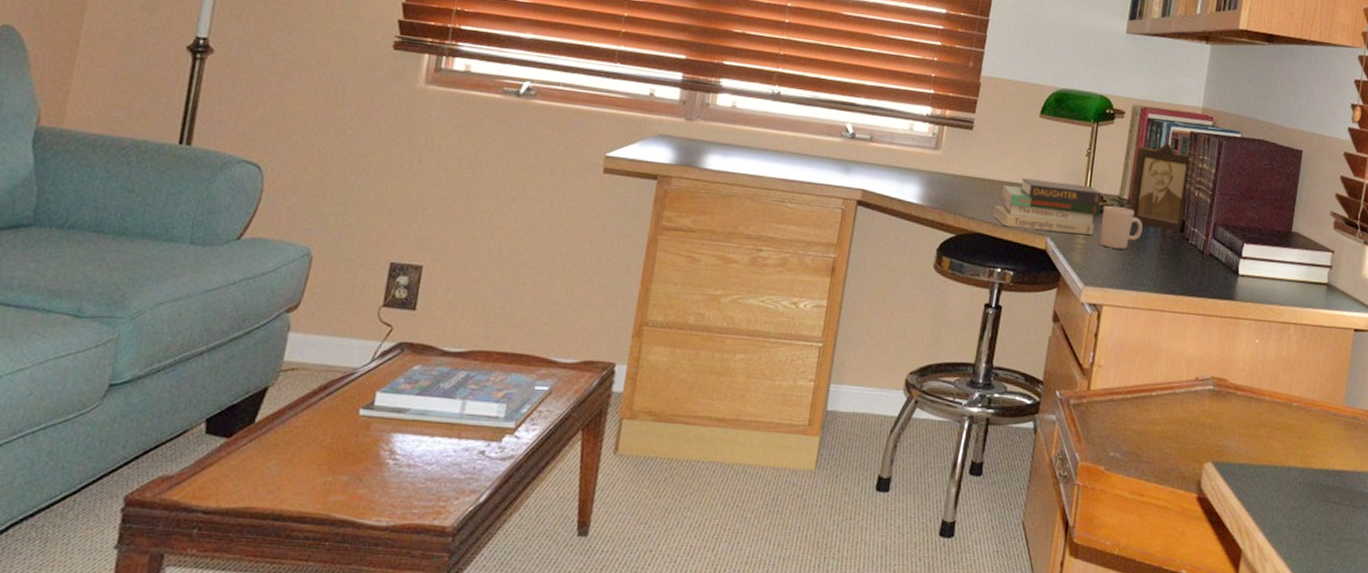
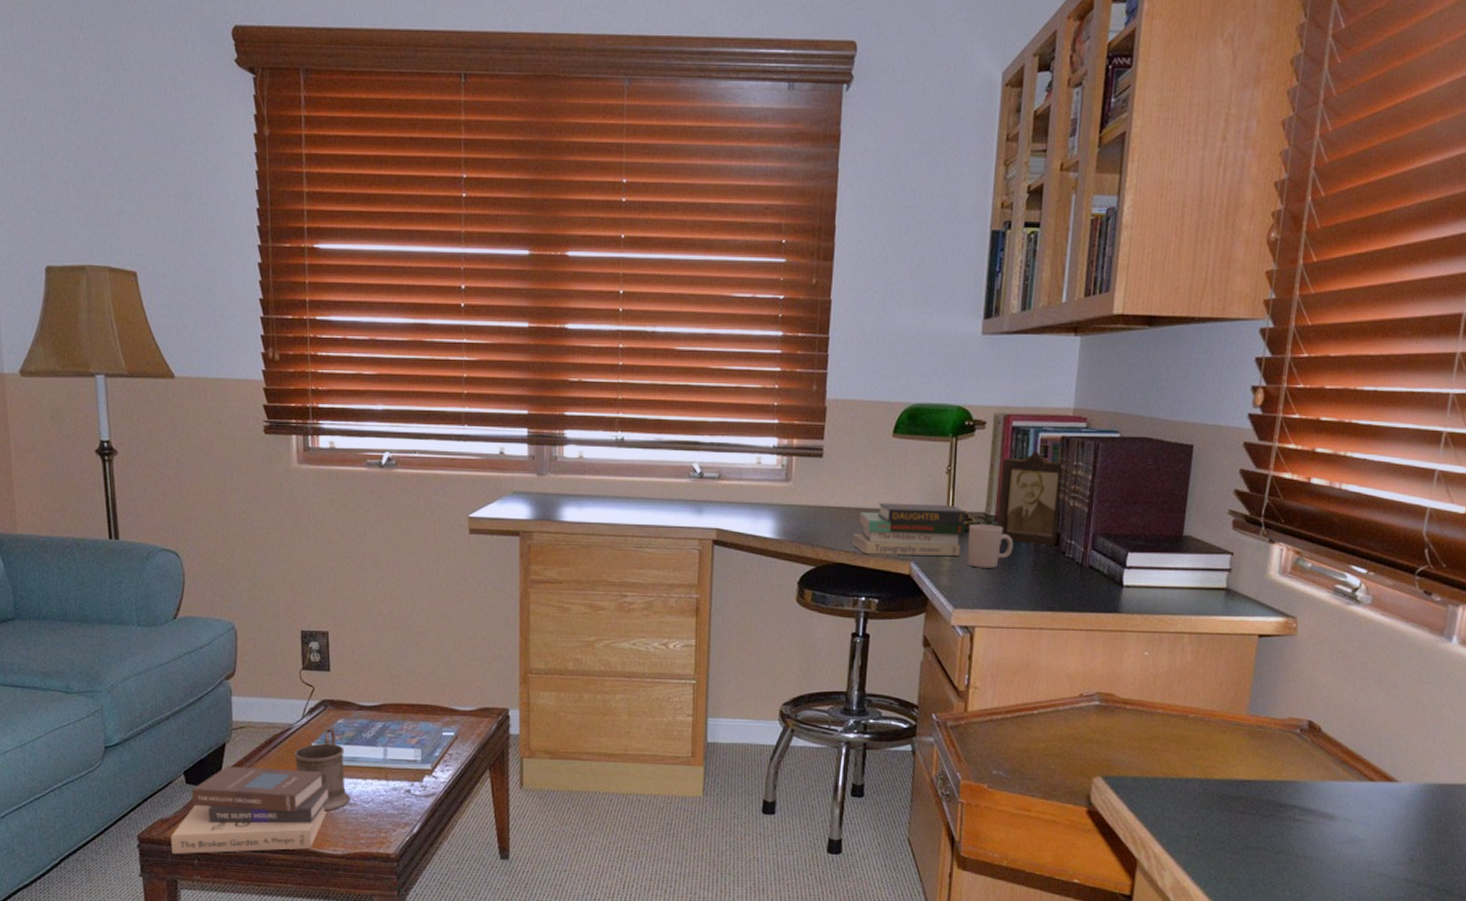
books: none [165,414,388,522] -> present [171,766,330,854]
mug: none [351,372,415,474] -> present [295,726,350,812]

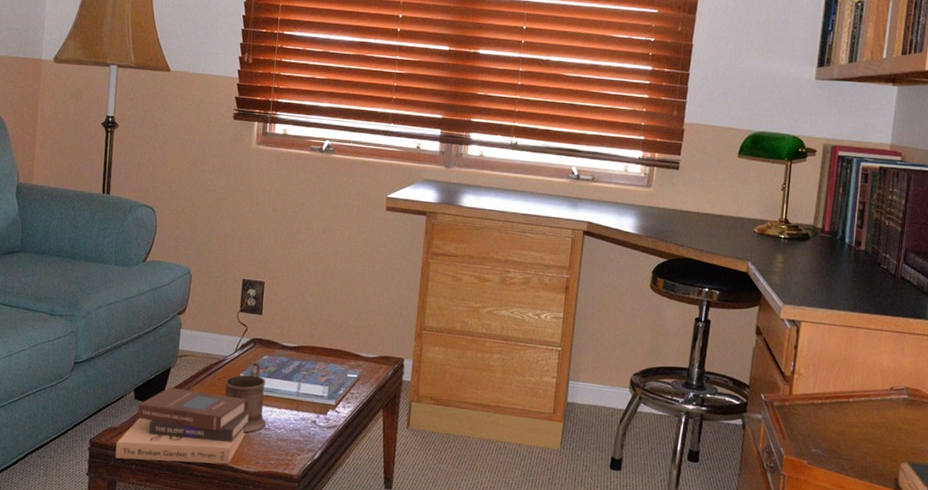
books: present [851,503,967,556] -> none [698,210,797,260]
mug: present [968,523,1013,568] -> none [797,233,836,273]
photo frame: present [997,451,1064,547] -> none [822,177,880,259]

